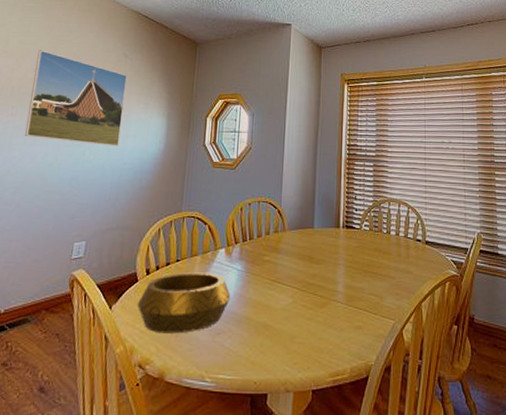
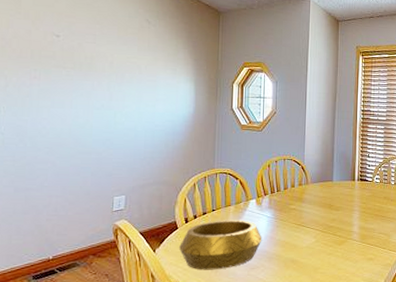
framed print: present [24,50,127,146] -> none [51,12,152,110]

